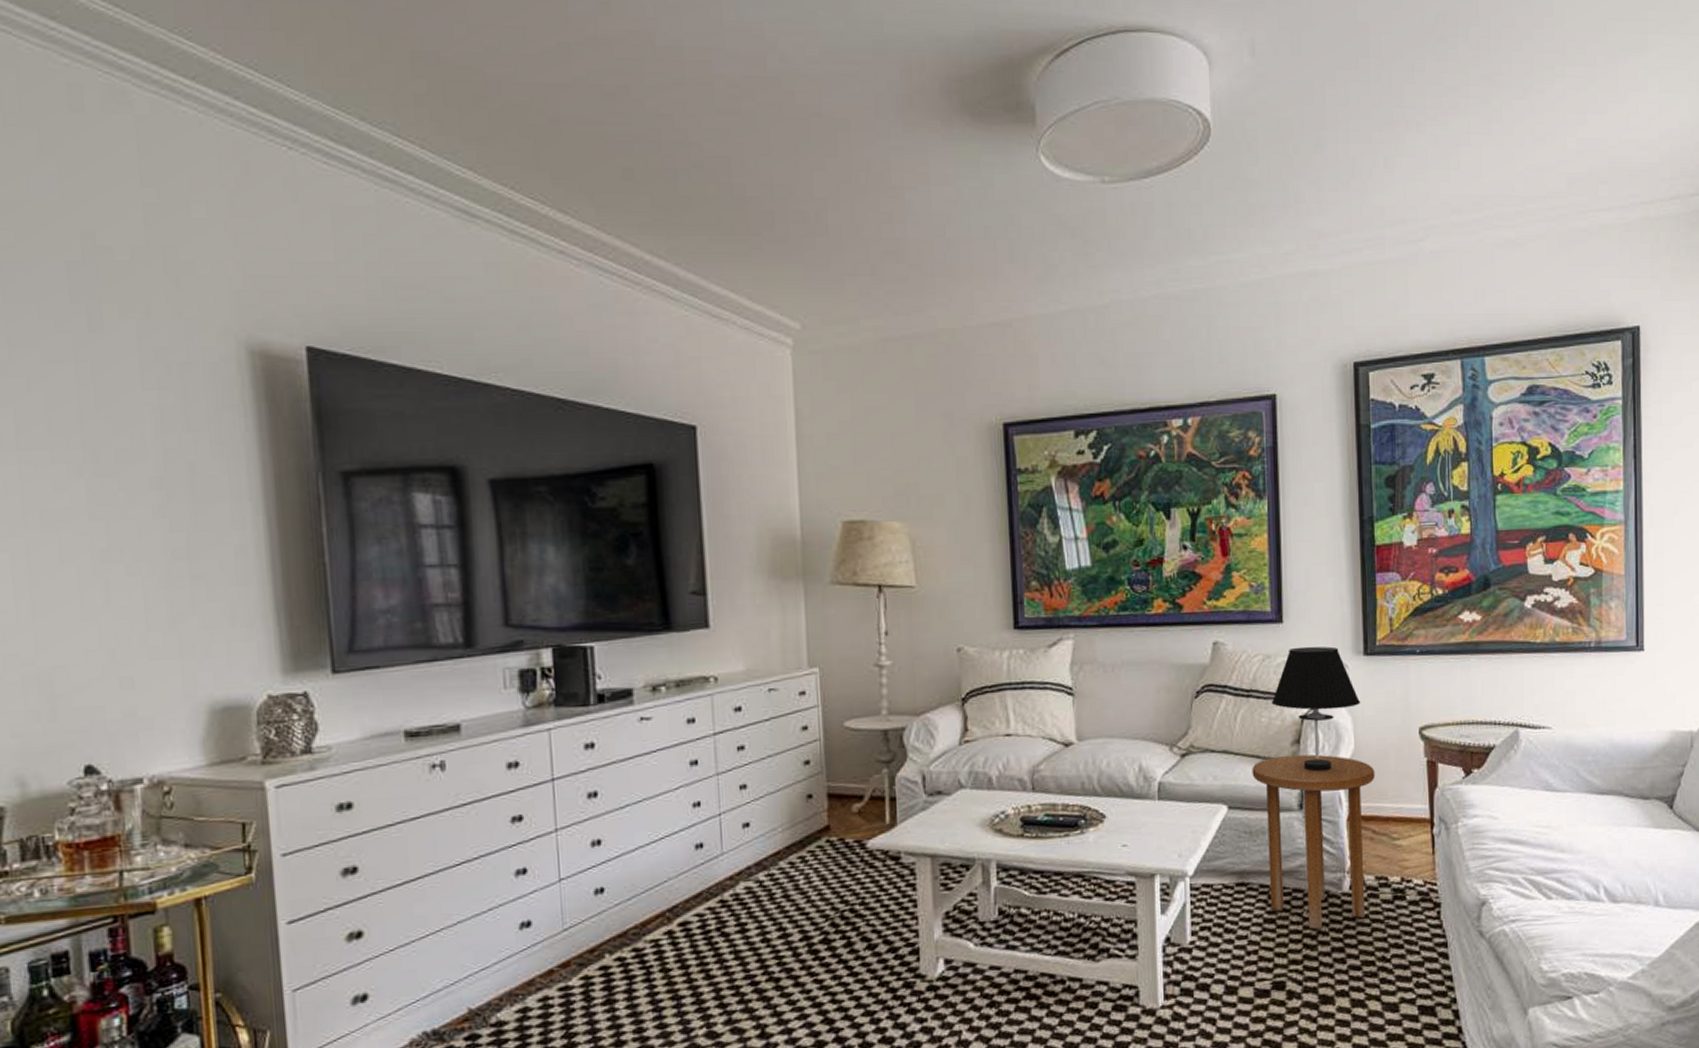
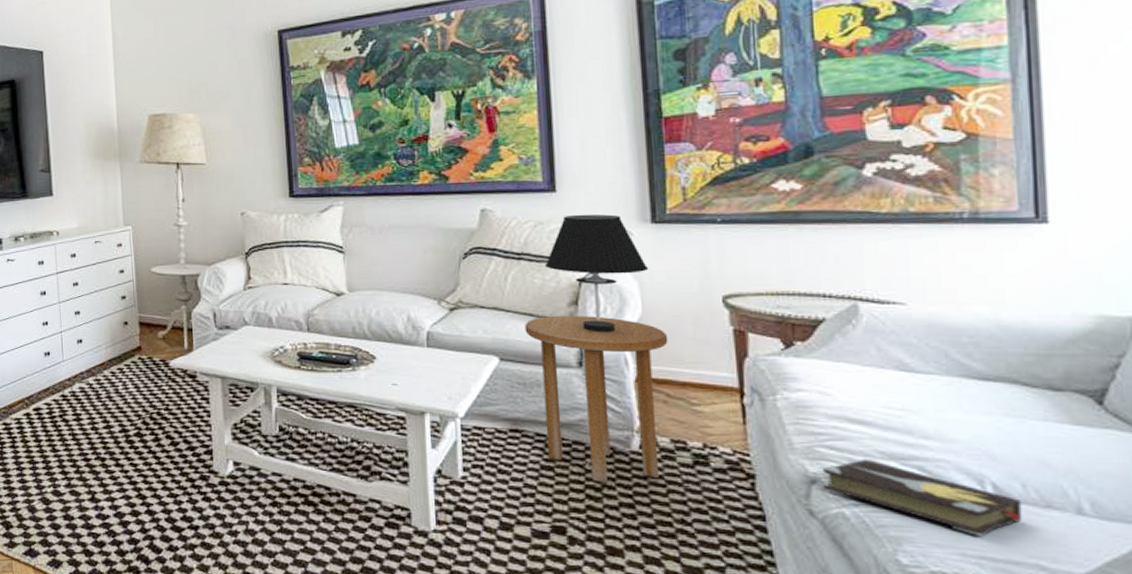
hardback book: none [1490,876,1622,936] -> present [822,458,1023,536]

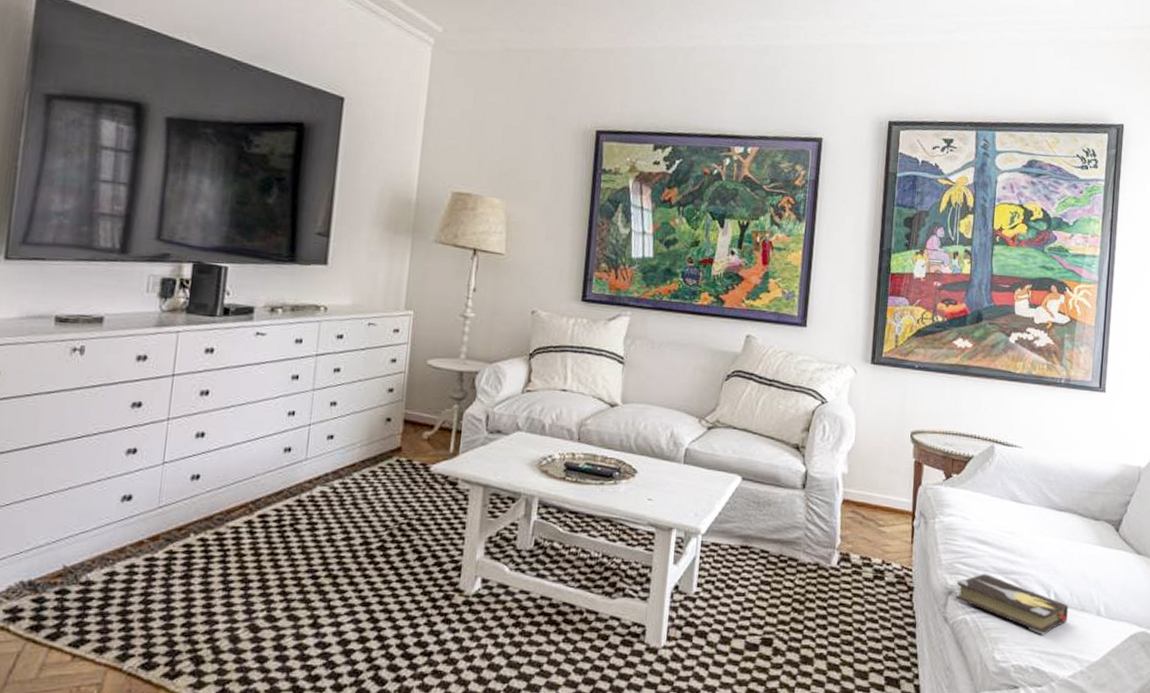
side table: present [524,315,669,483] -> none [765,440,870,596]
table lamp: present [544,214,649,332] -> none [789,349,865,458]

